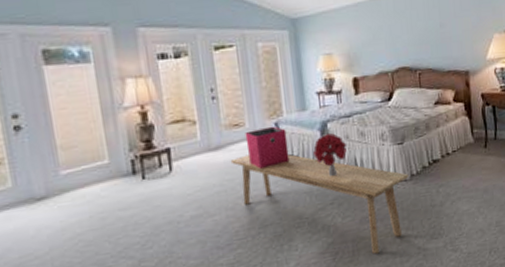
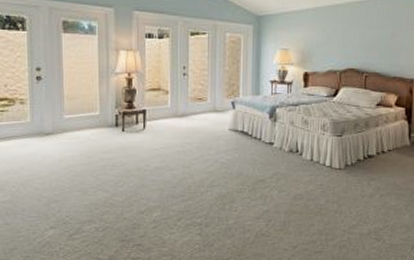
bench: present [230,154,409,254] -> none [191,125,344,228]
storage bin: present [245,126,290,170] -> none [206,104,240,139]
bouquet: present [313,133,348,177] -> none [261,118,291,155]

